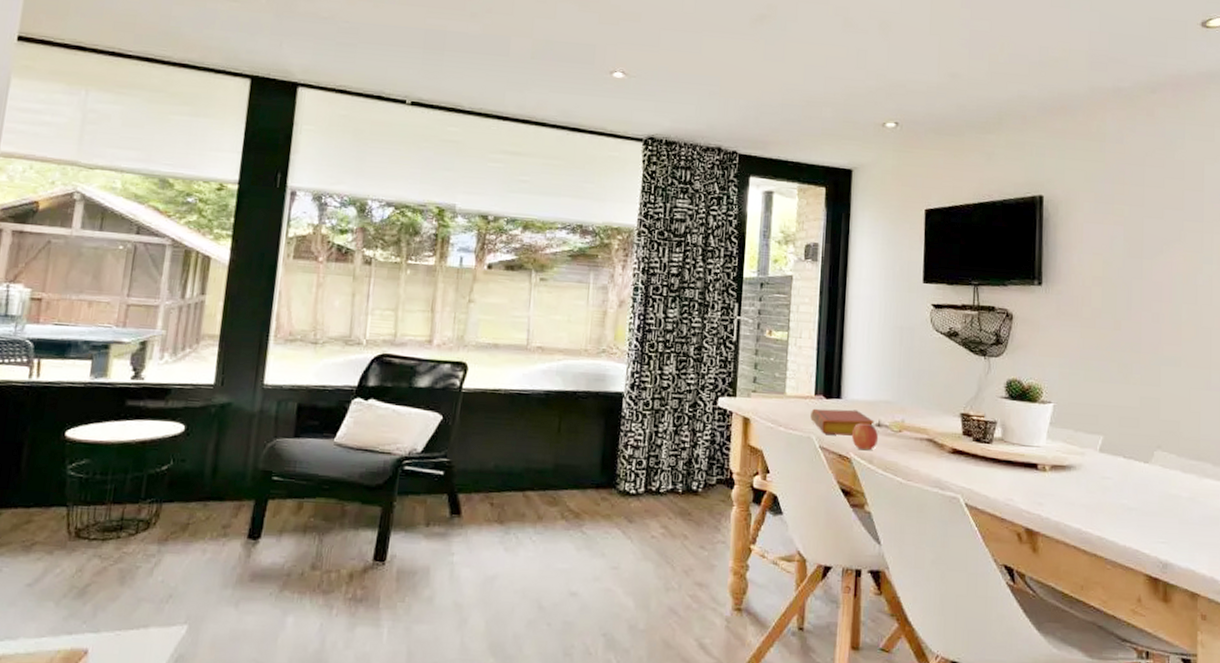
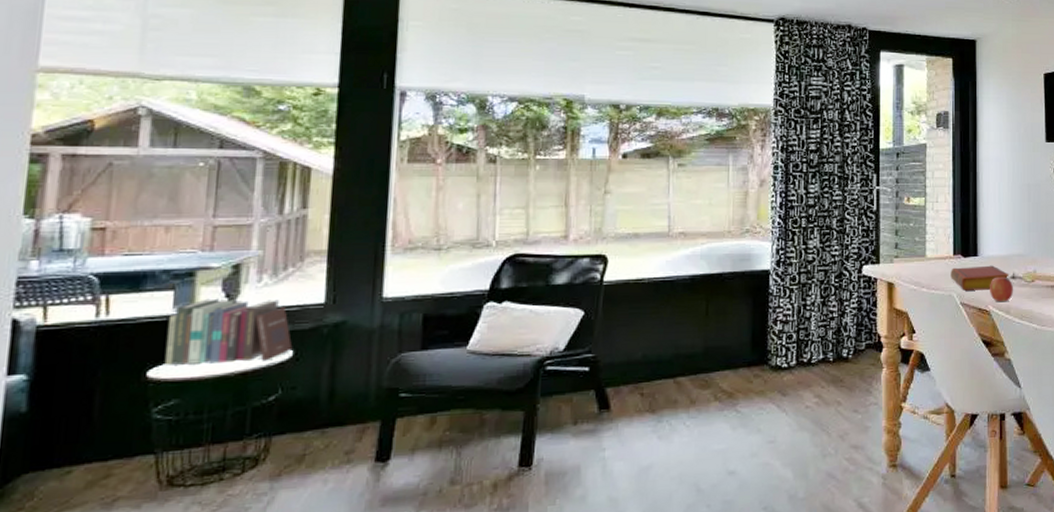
books: none [80,370,185,433] -> present [164,298,293,365]

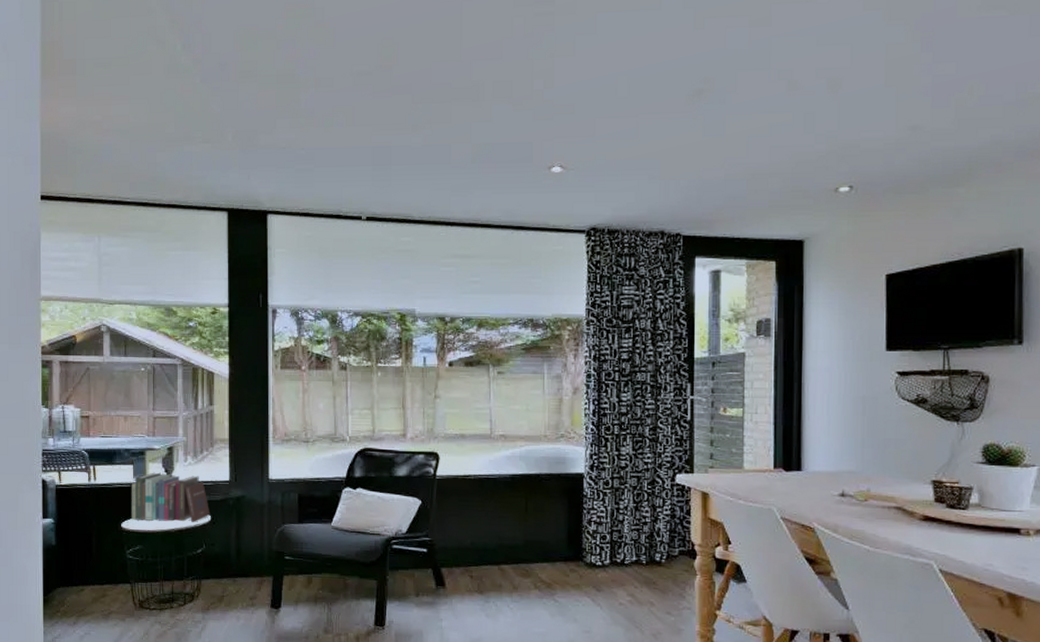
book: present [951,265,1009,291] -> none [770,481,838,506]
fruit: present [990,276,1013,302] -> none [815,493,842,520]

